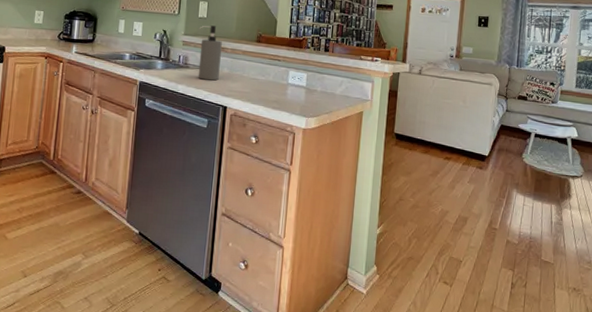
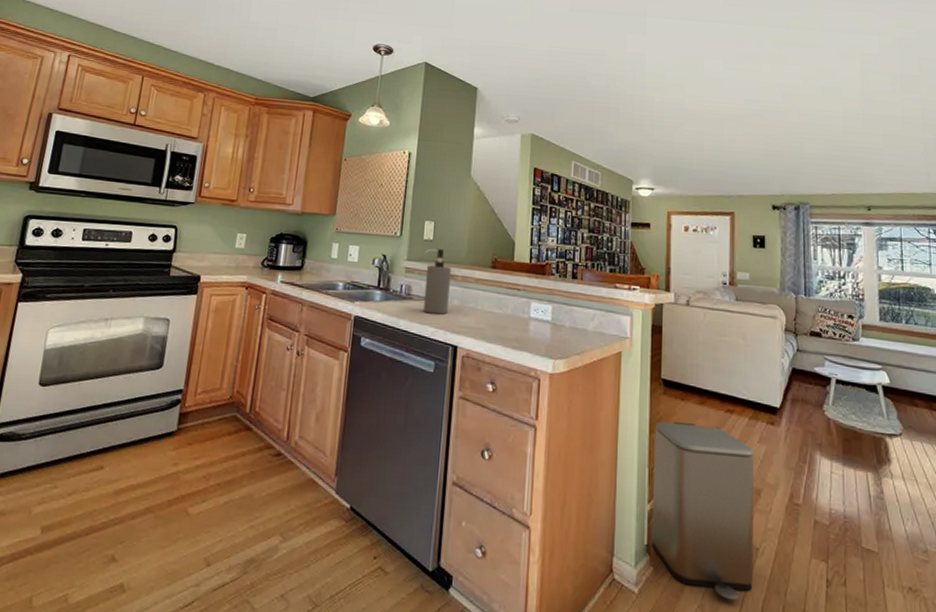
pedal bin: none [379,166,465,299] -> present [651,421,755,601]

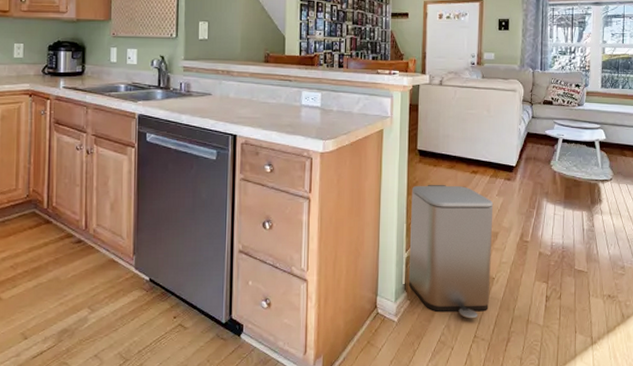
soap dispenser: present [423,249,451,315] -> none [200,47,227,108]

